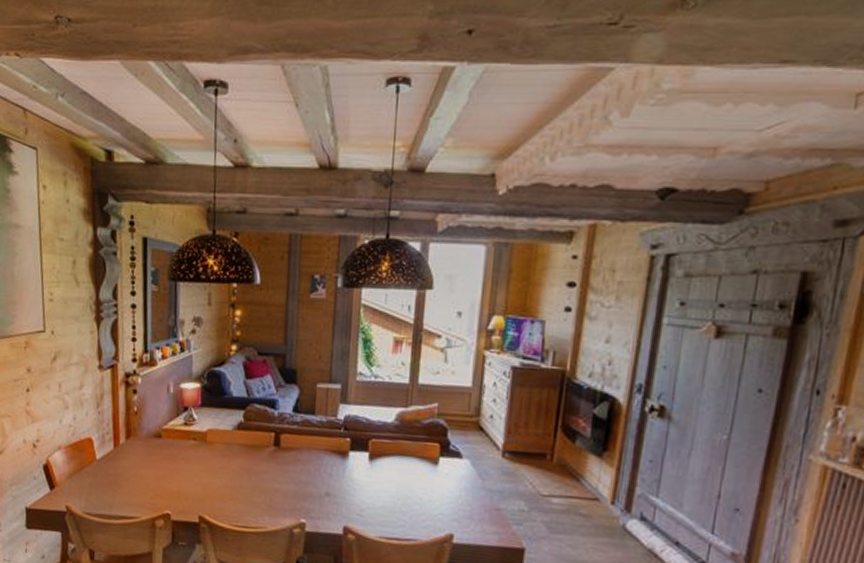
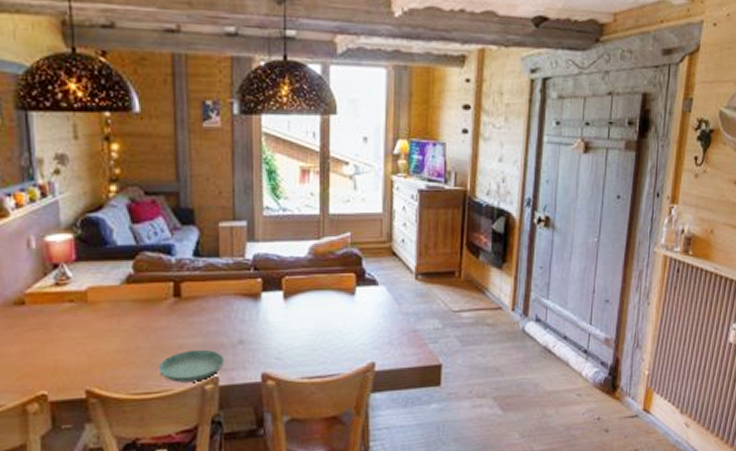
saucer: none [256,494,312,524] -> present [158,349,224,383]

